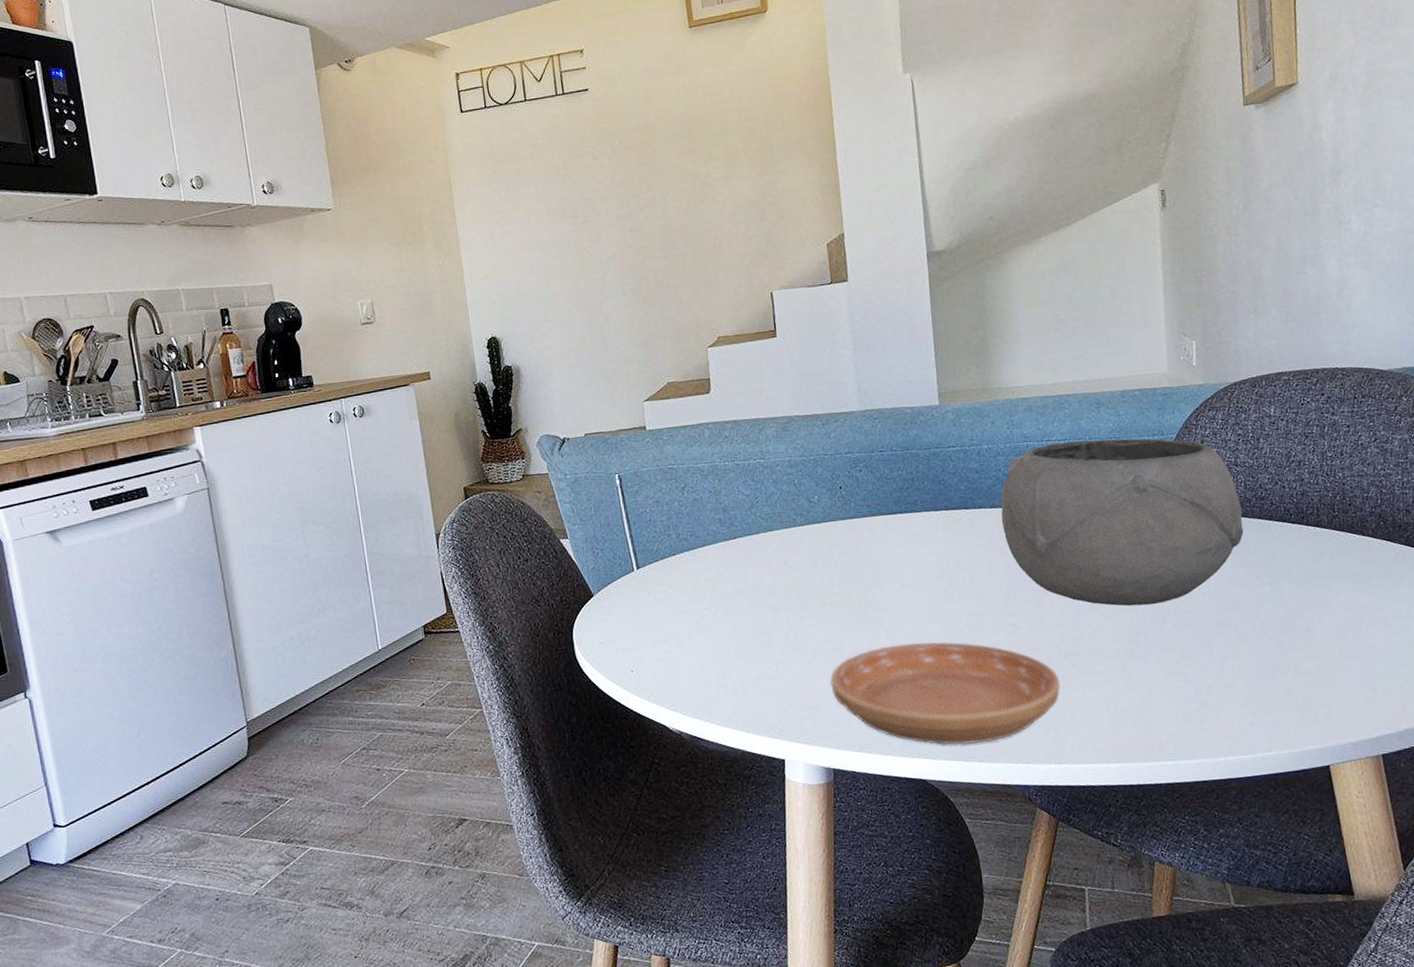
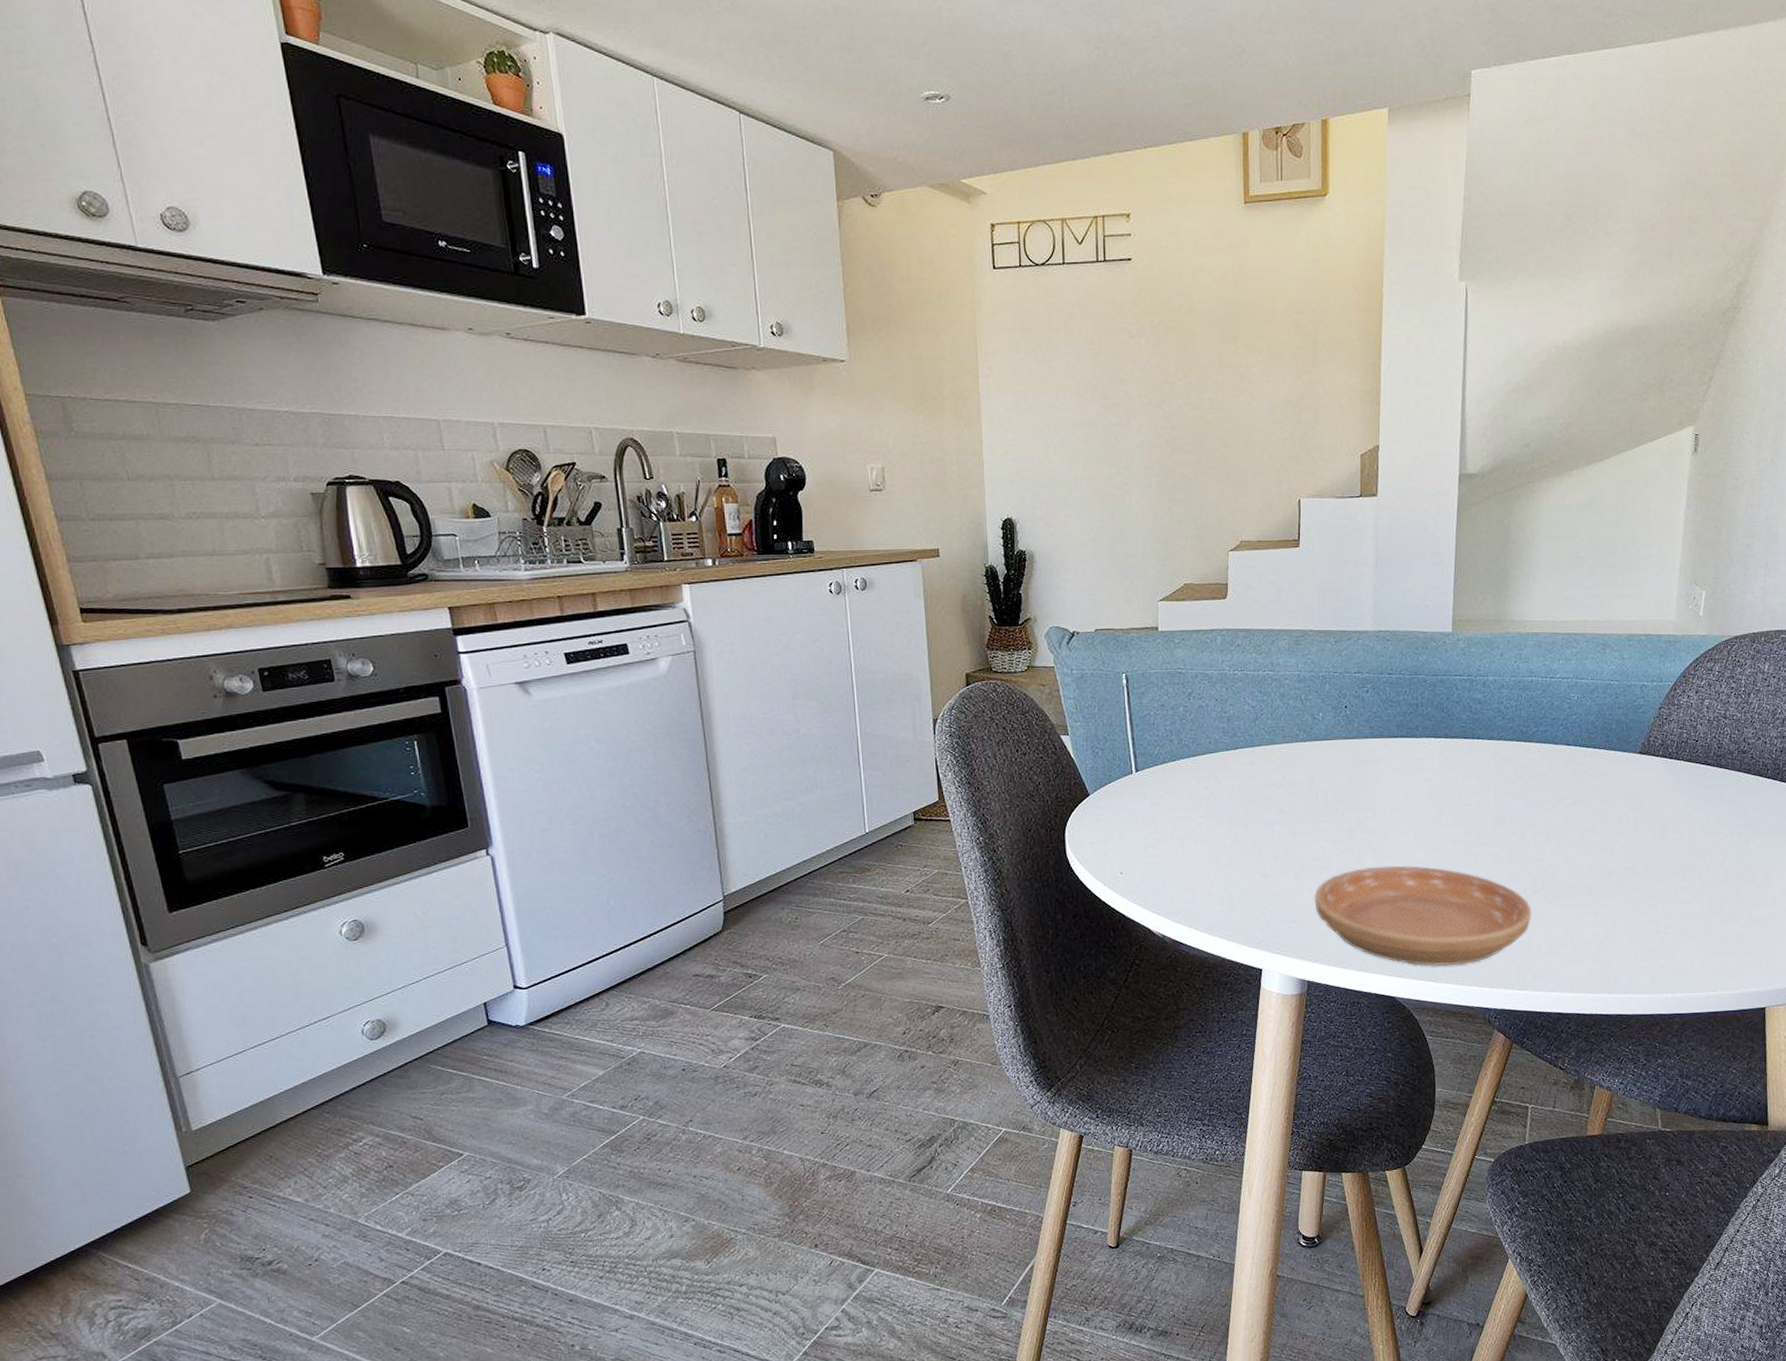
bowl: present [1001,438,1244,606] -> none [1497,680,1724,846]

